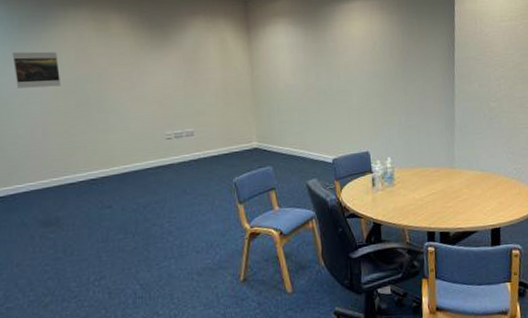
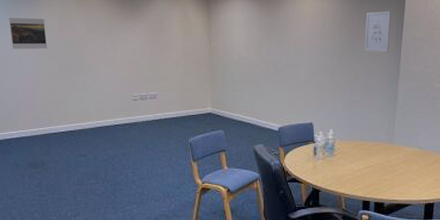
wall art: none [416,31,442,74] -> present [364,11,392,52]

